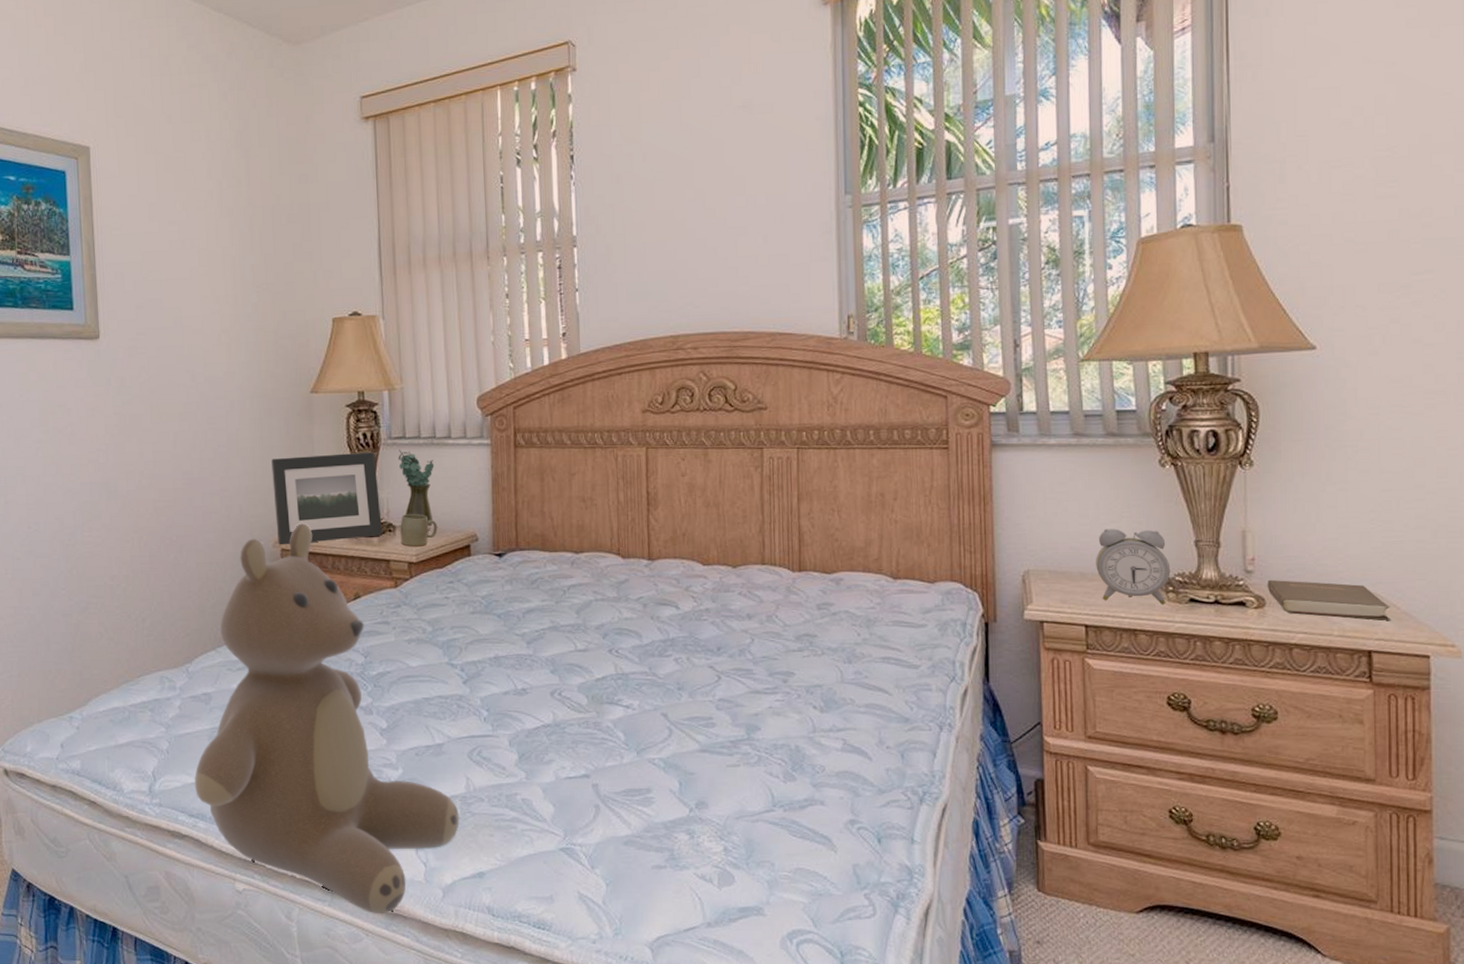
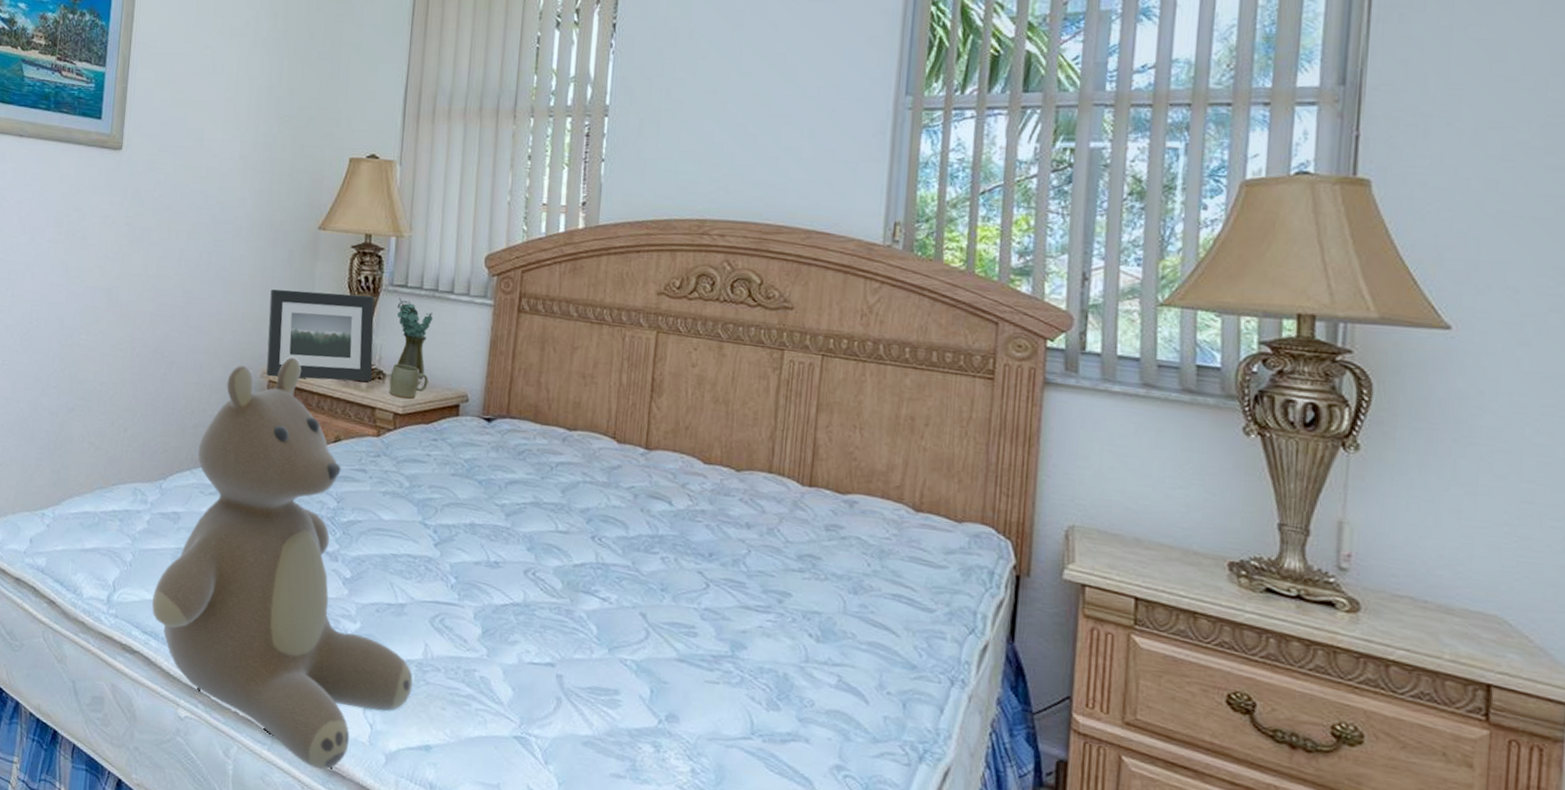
alarm clock: present [1096,529,1171,605] -> none [1155,494,1246,590]
book: present [1267,579,1390,620] -> none [1363,581,1520,653]

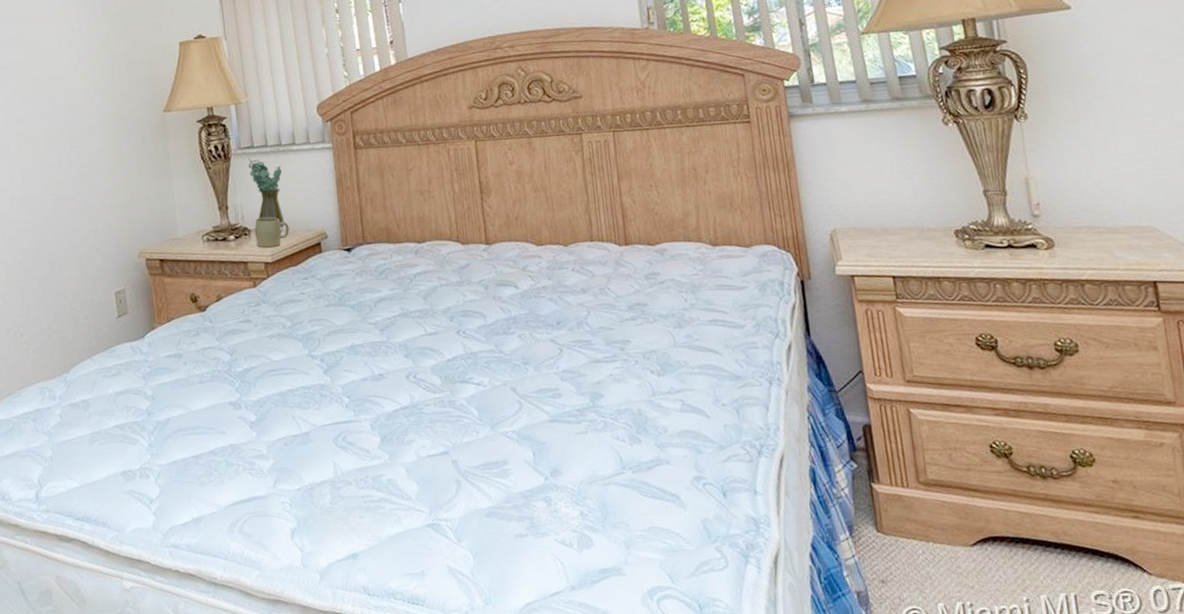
teddy bear: present [151,357,413,770] -> none [78,233,331,602]
picture frame: present [266,289,374,382] -> none [131,162,239,256]

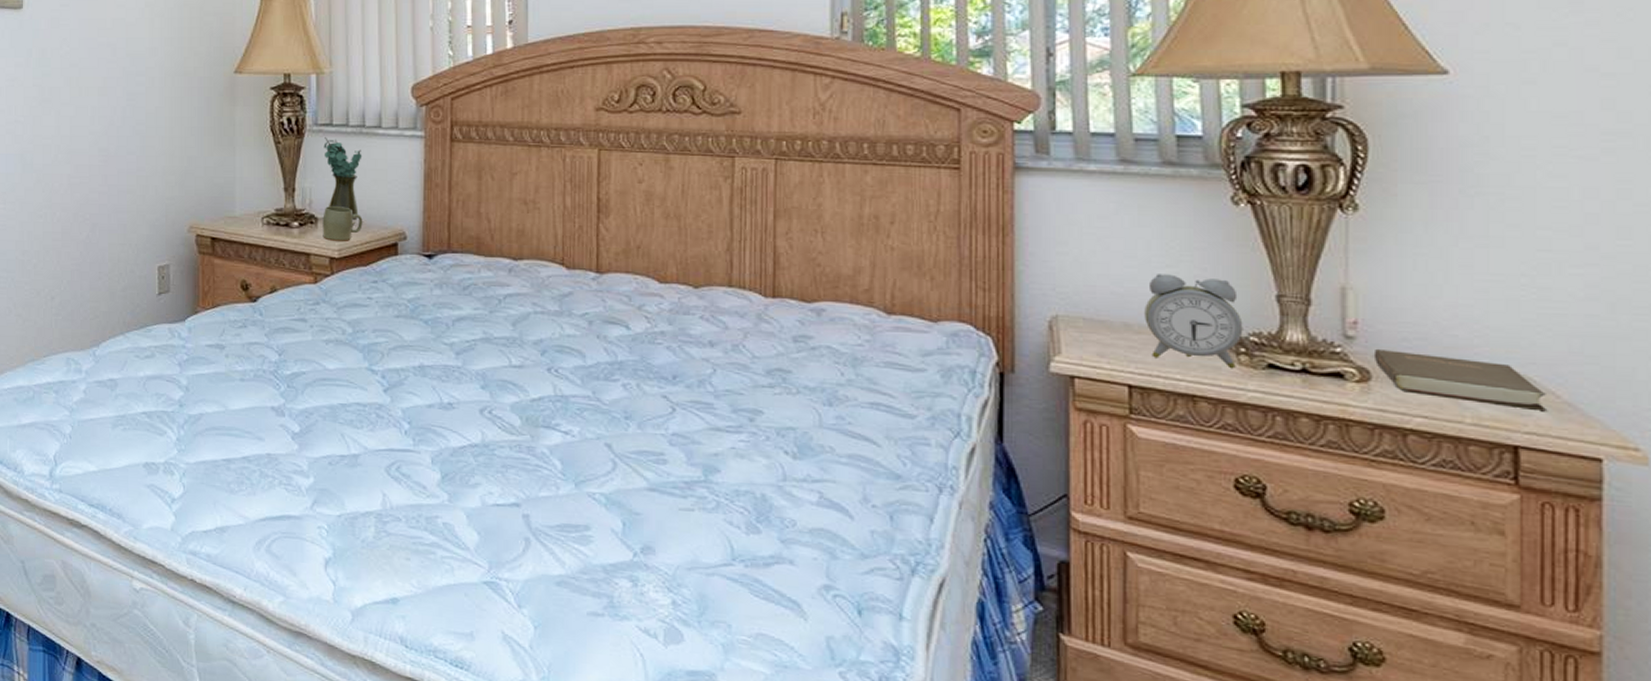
alarm clock: none [895,183,965,253] -> present [1145,274,1243,369]
book: none [1053,220,1170,253] -> present [1373,348,1546,410]

